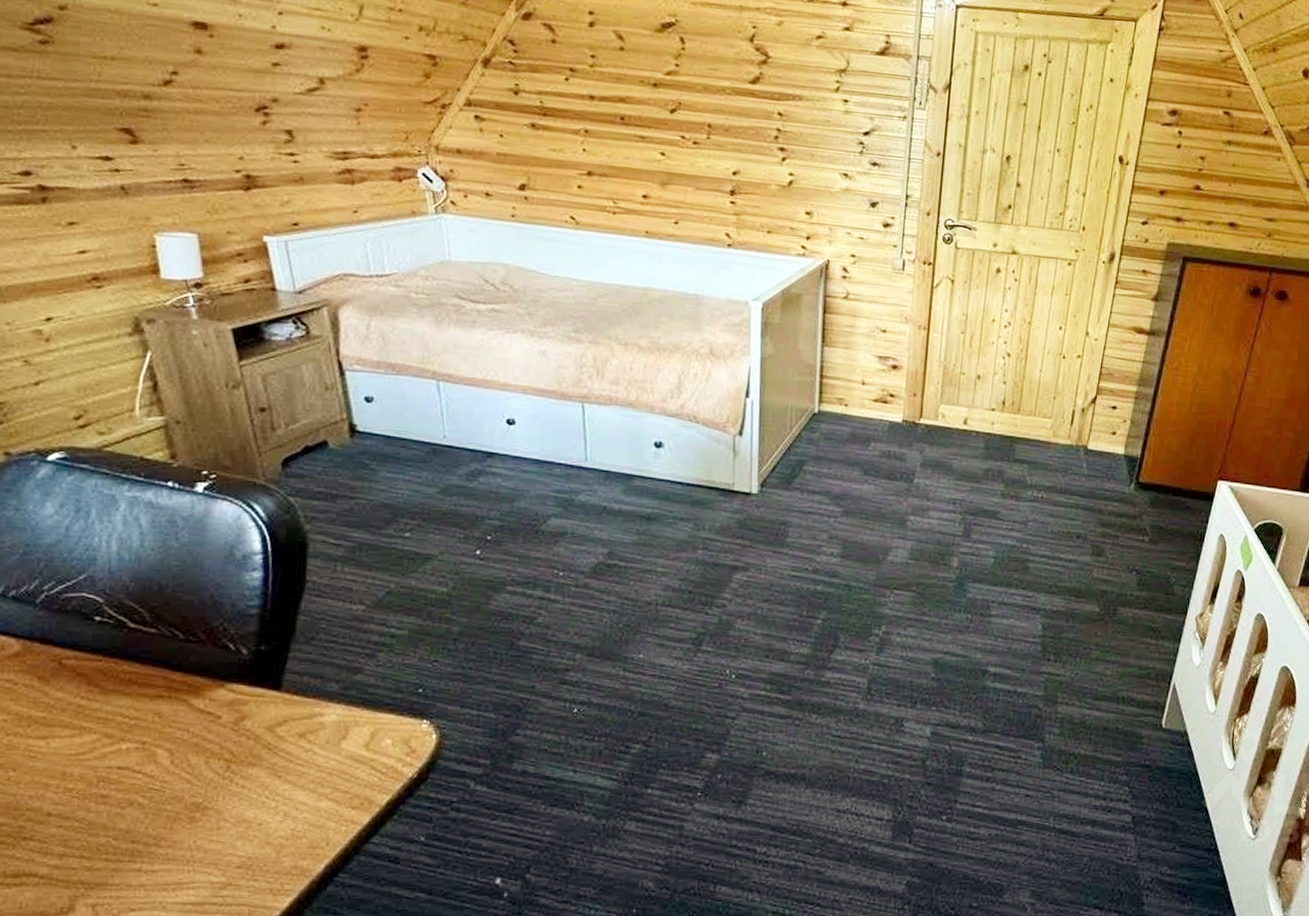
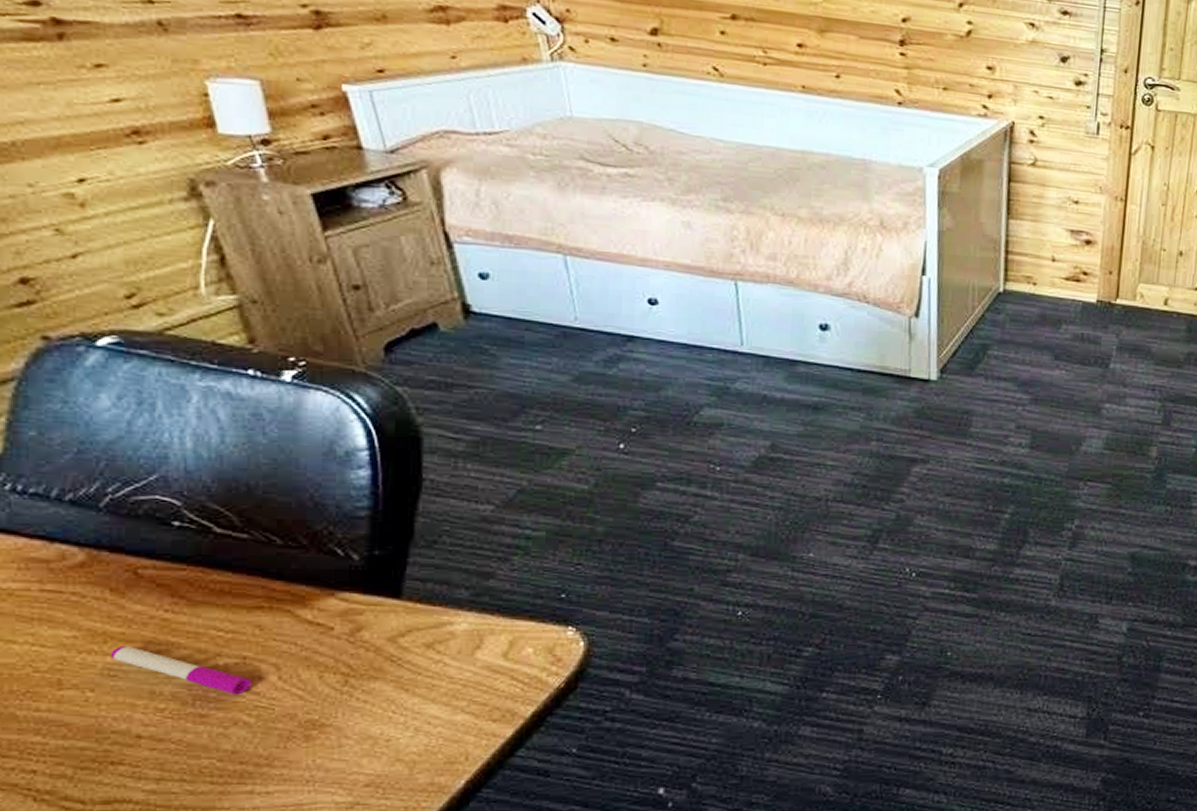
pen: none [32,730,148,778] -> present [110,646,252,695]

